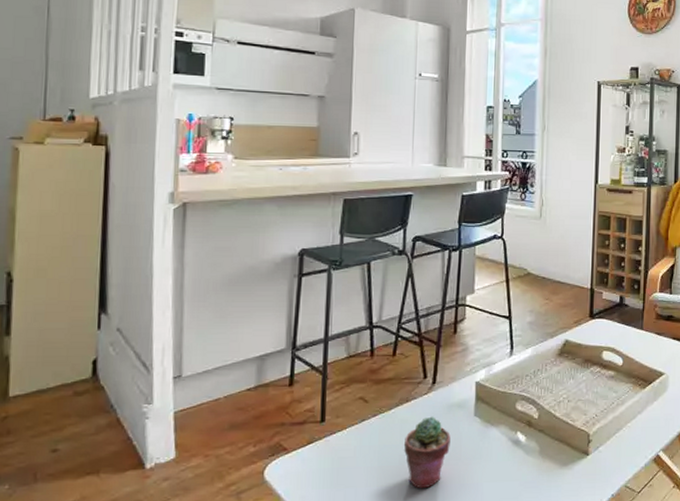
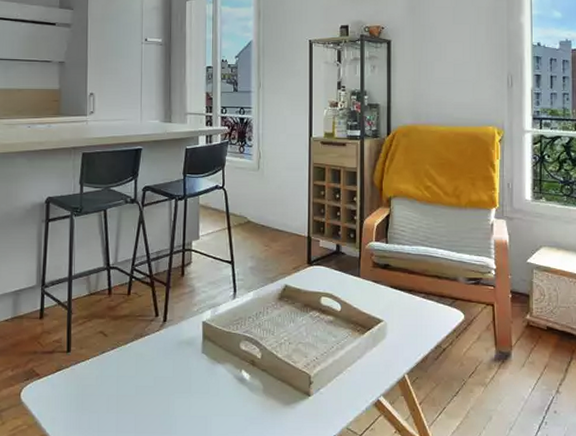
potted succulent: present [403,416,451,489] -> none [139,351,181,418]

